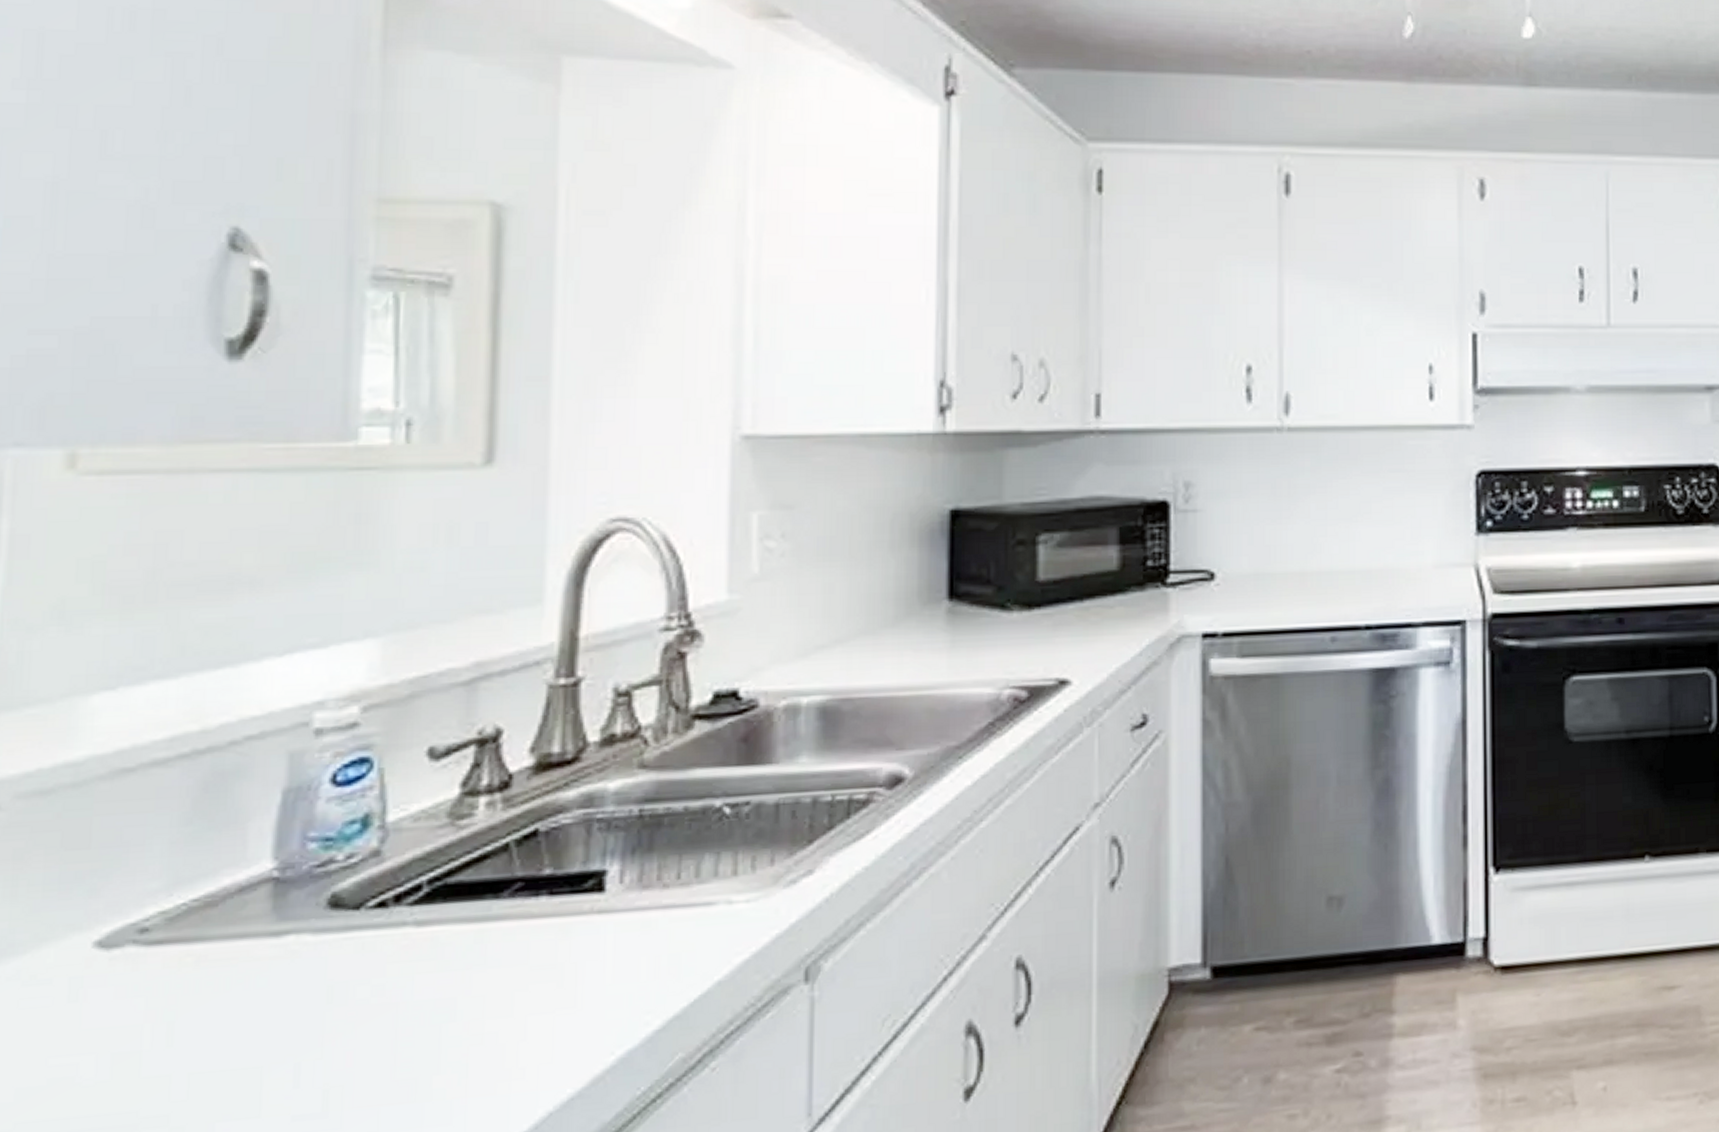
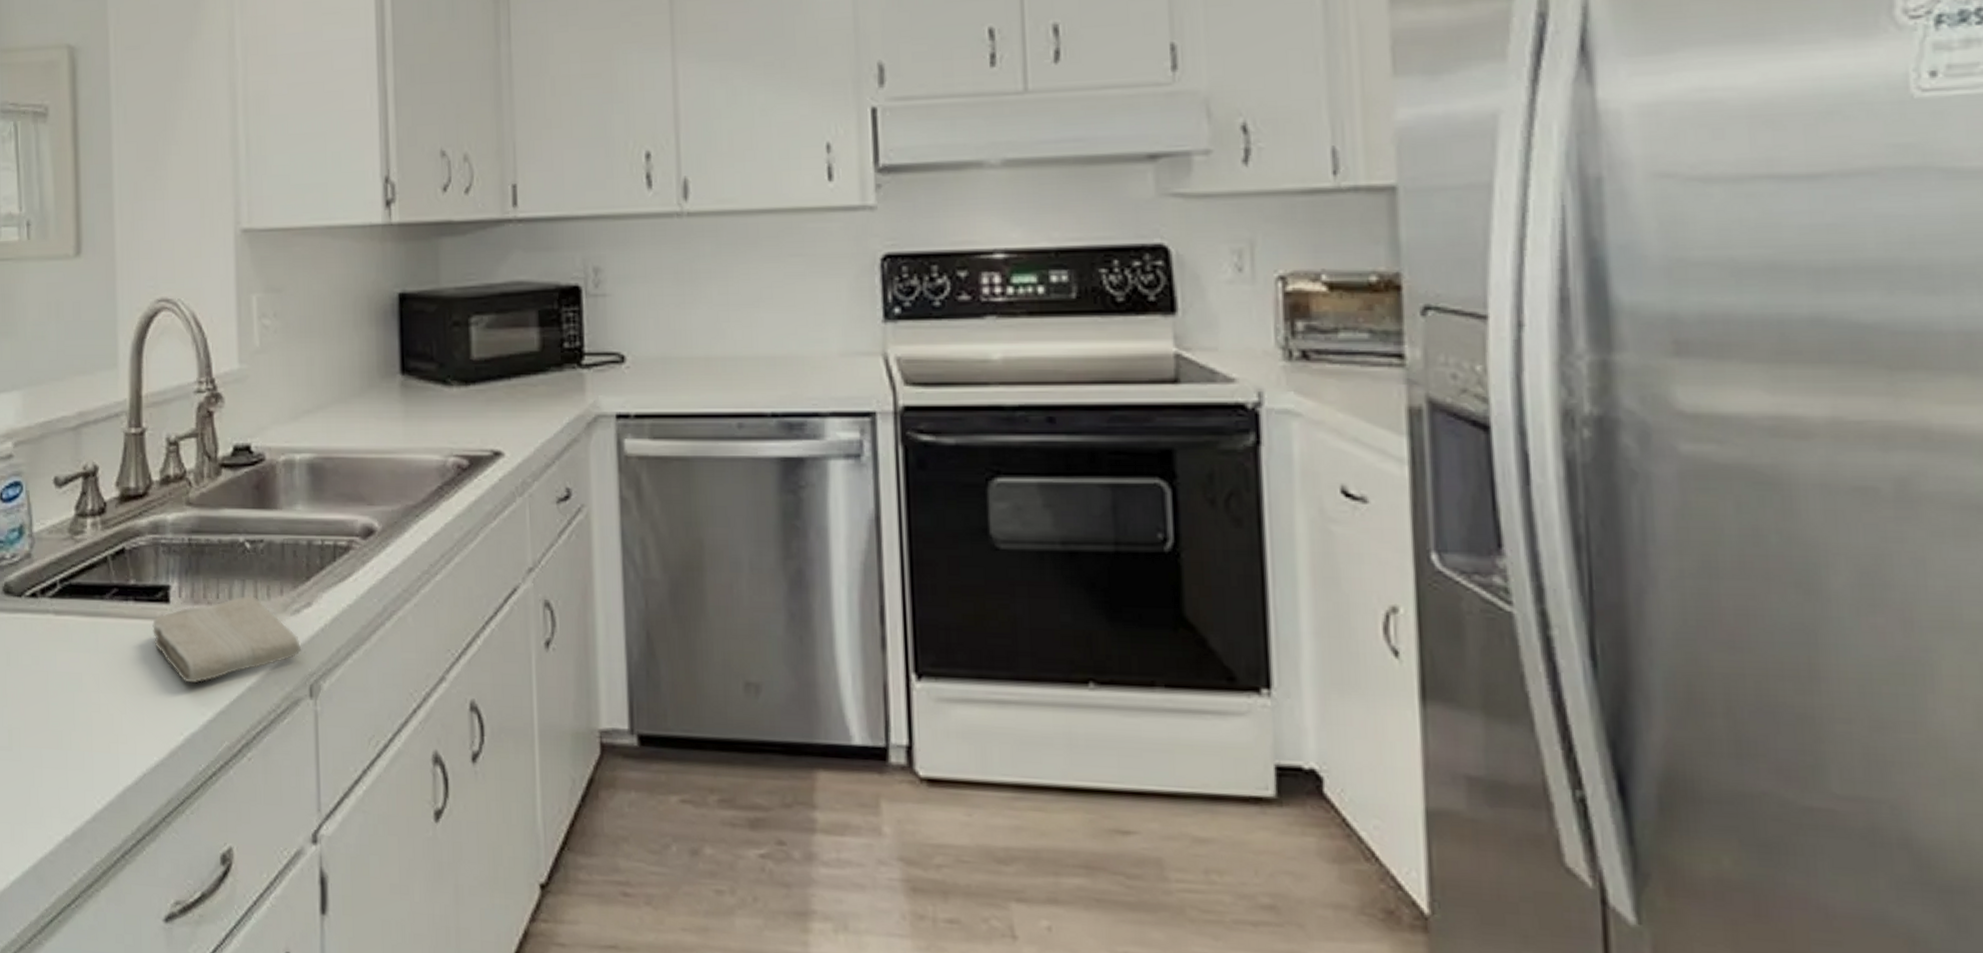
washcloth: none [576,869,797,988] -> present [152,595,302,683]

